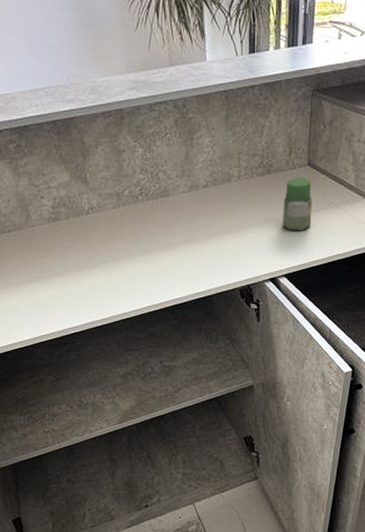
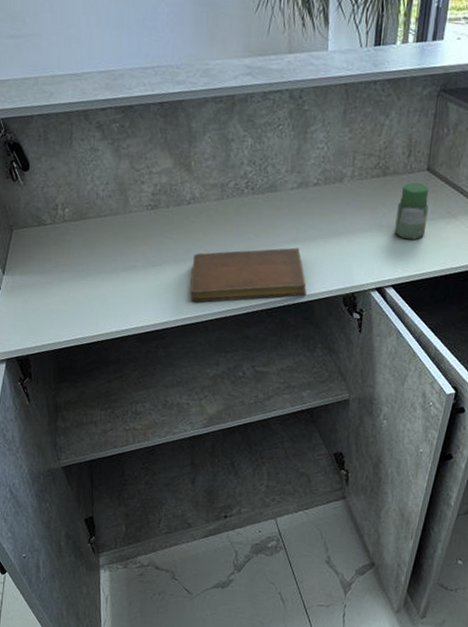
notebook: none [95,247,205,305] -> present [190,247,306,303]

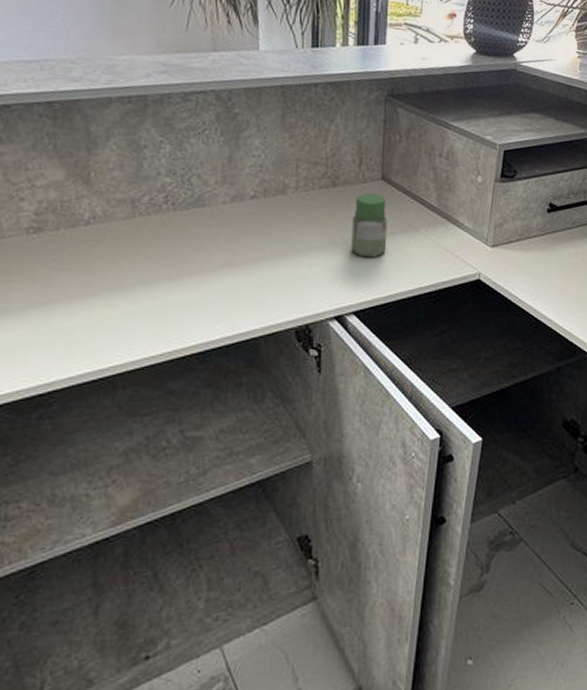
notebook: present [190,247,306,303] -> none [90,273,248,351]

